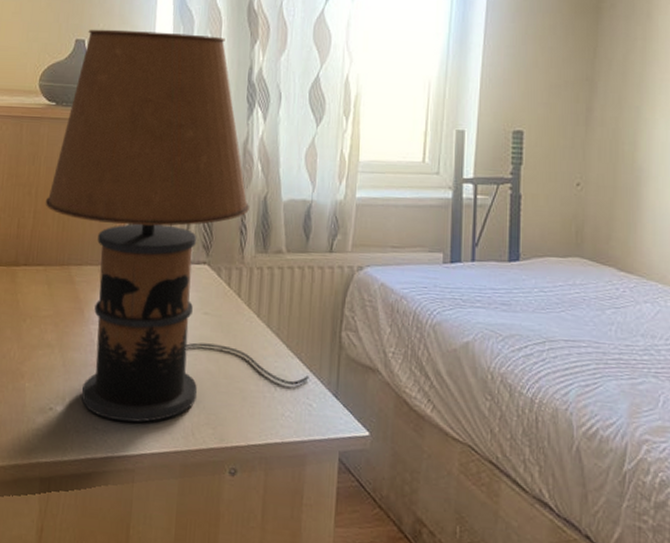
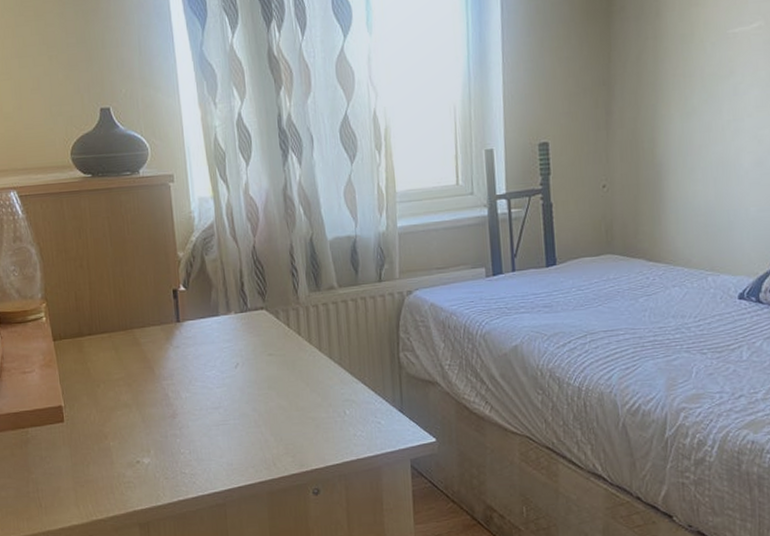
table lamp: present [45,29,309,423] -> none [98,87,375,464]

